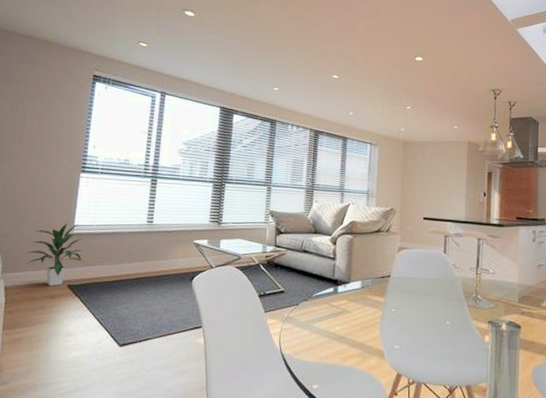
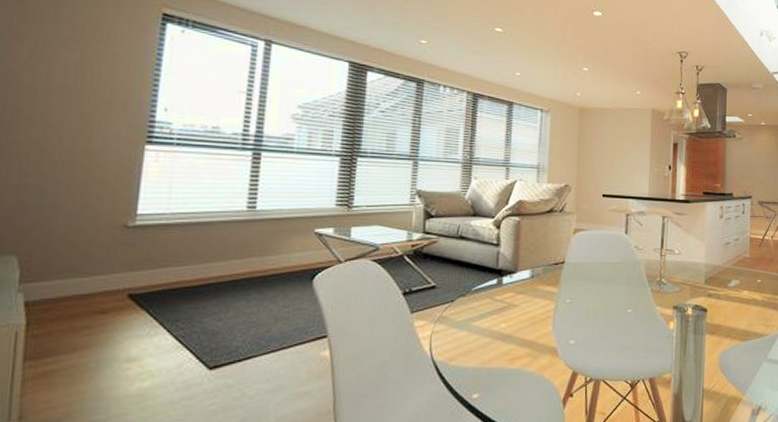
indoor plant: present [26,223,84,286] -> none [60,212,153,297]

